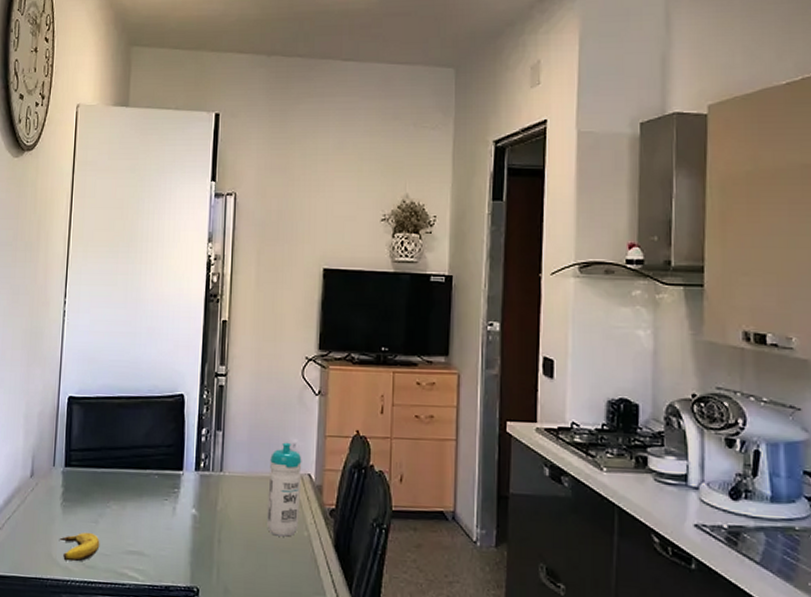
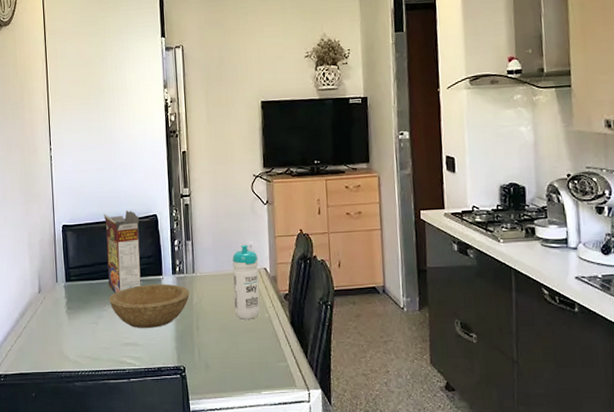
banana: present [59,532,100,562] -> none [67,331,102,356]
bowl: none [114,479,214,535] -> present [109,283,190,328]
cereal box: none [116,385,162,487] -> present [103,210,141,293]

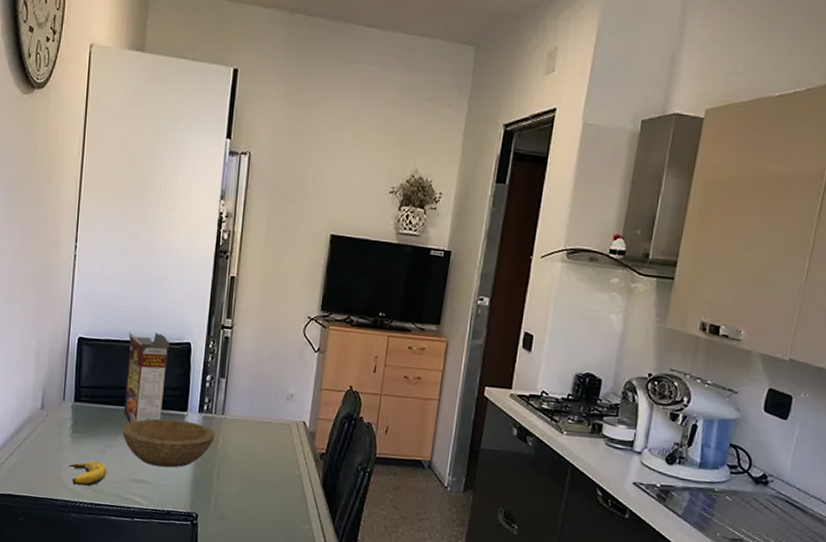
banana: none [67,331,102,356] -> present [68,460,107,486]
water bottle: present [232,244,261,319] -> none [263,392,299,475]

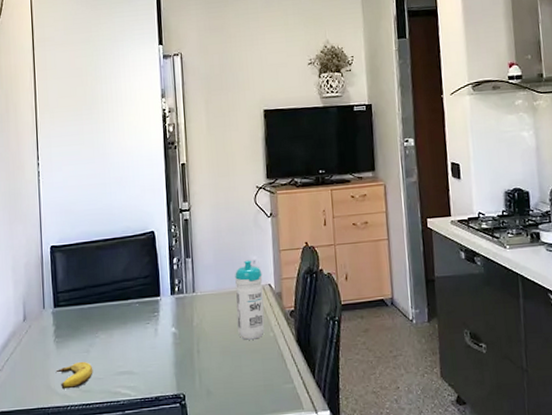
bowl: present [122,418,215,468] -> none [101,305,190,355]
cereal box: present [124,332,170,423] -> none [96,227,137,318]
water bottle: none [263,392,299,475] -> present [235,260,265,340]

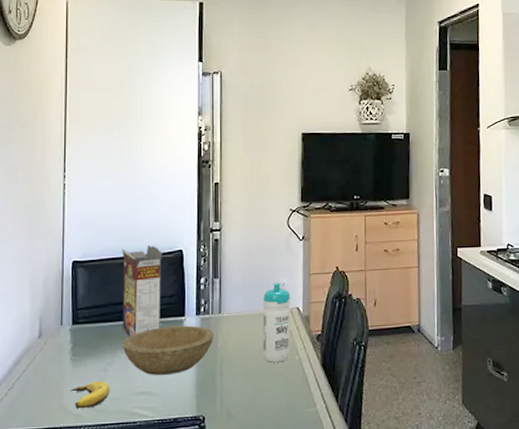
cereal box: none [96,227,137,318] -> present [121,245,162,337]
bowl: none [101,305,190,355] -> present [122,325,214,375]

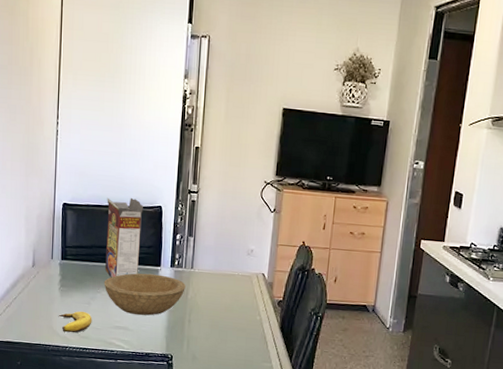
water bottle: present [262,282,291,363] -> none [228,248,258,320]

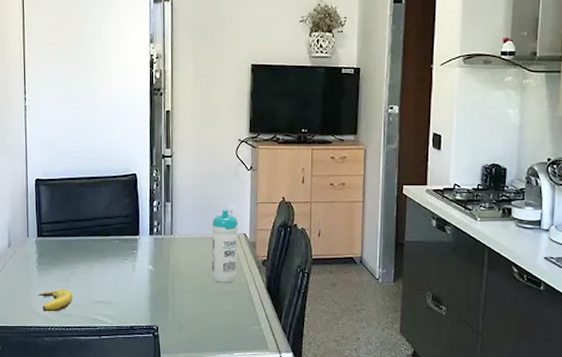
bowl: present [104,273,186,316] -> none [82,243,166,287]
cereal box: present [105,197,143,278] -> none [80,167,118,251]
water bottle: none [228,248,258,320] -> present [211,209,239,283]

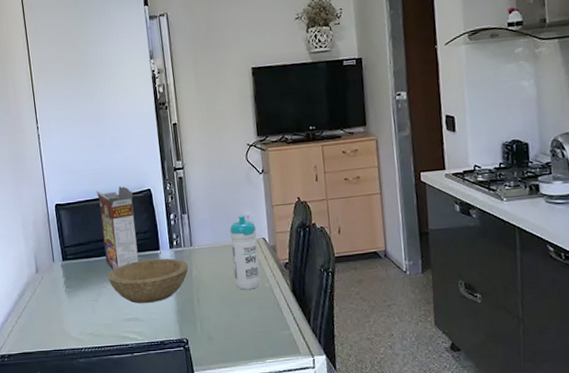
banana: present [37,288,73,312] -> none [68,309,103,334]
cereal box: none [80,167,118,251] -> present [96,186,139,270]
bowl: none [82,243,166,287] -> present [107,258,189,303]

